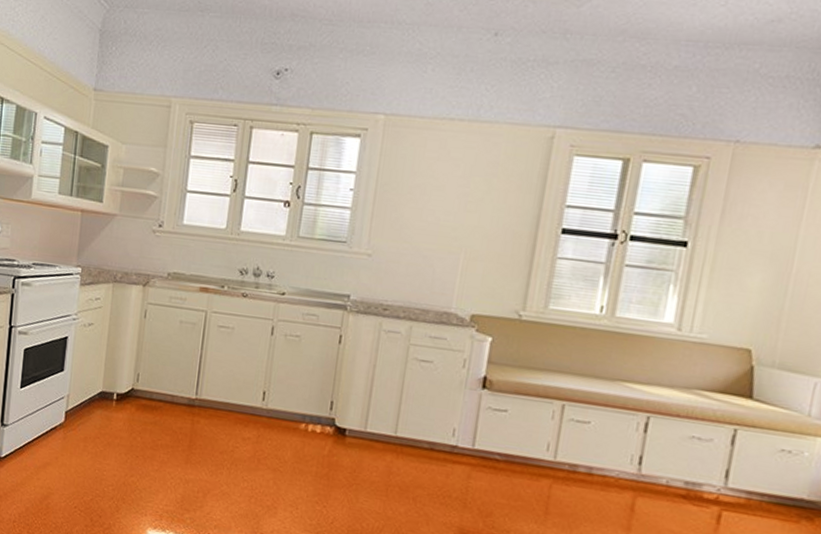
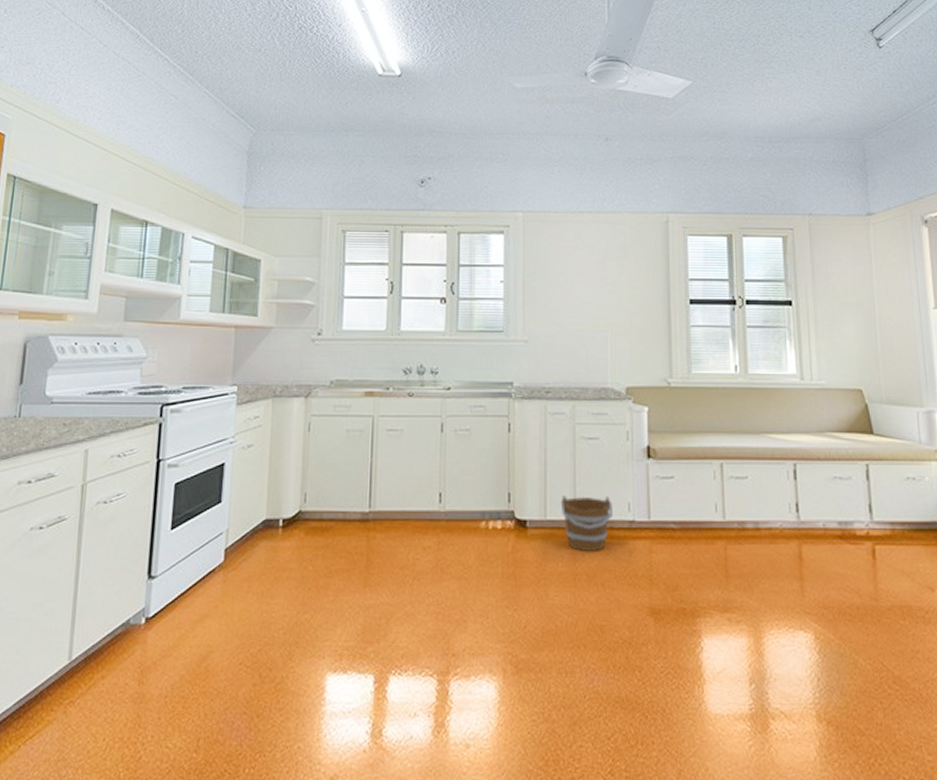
bucket: none [382,412,437,469] -> present [560,496,613,551]

